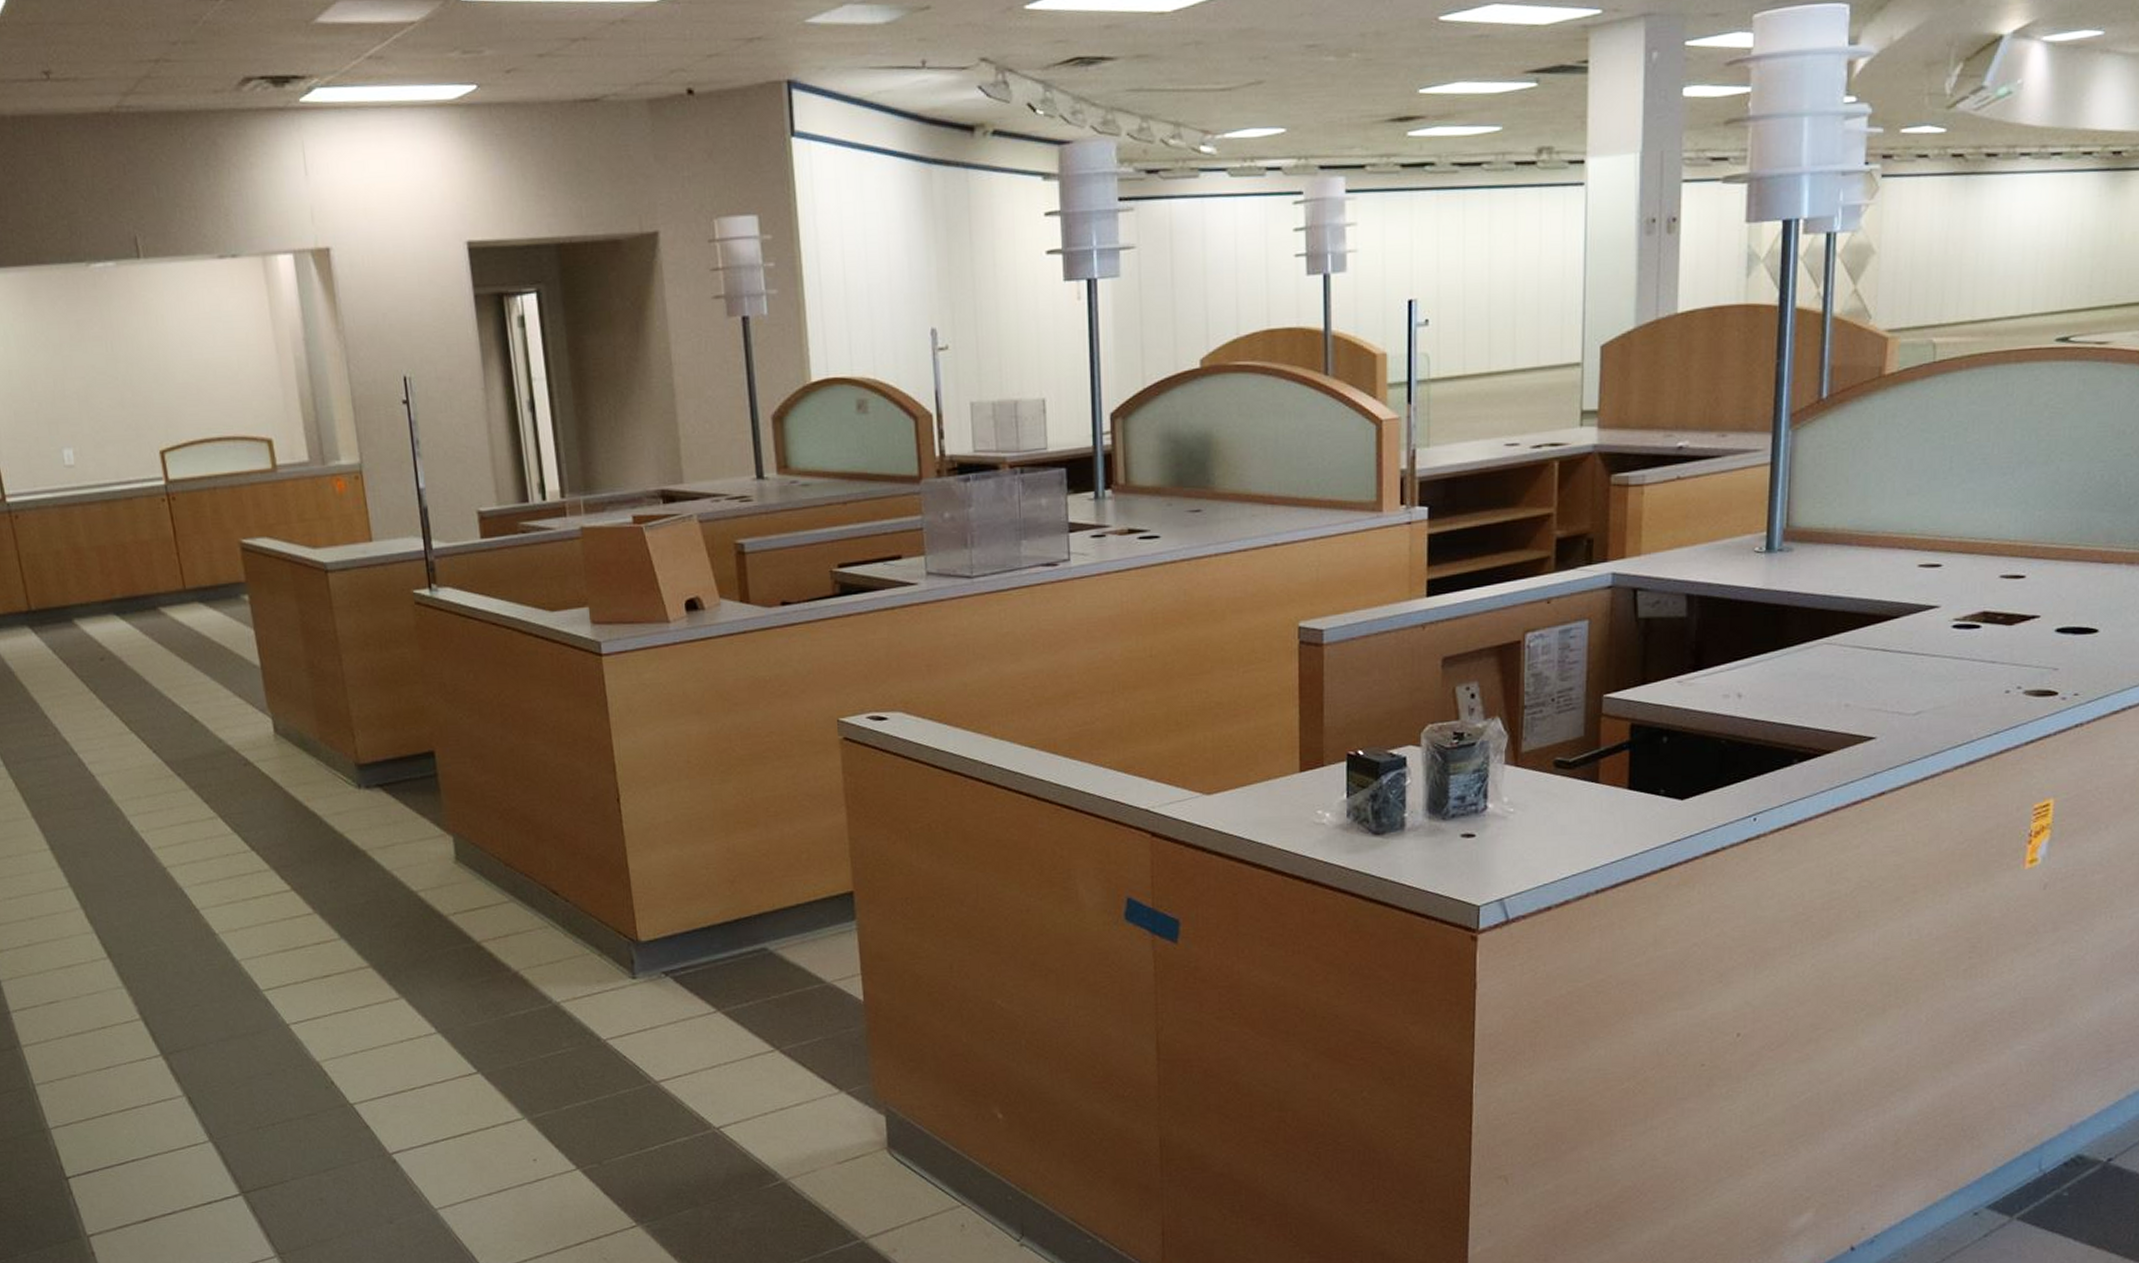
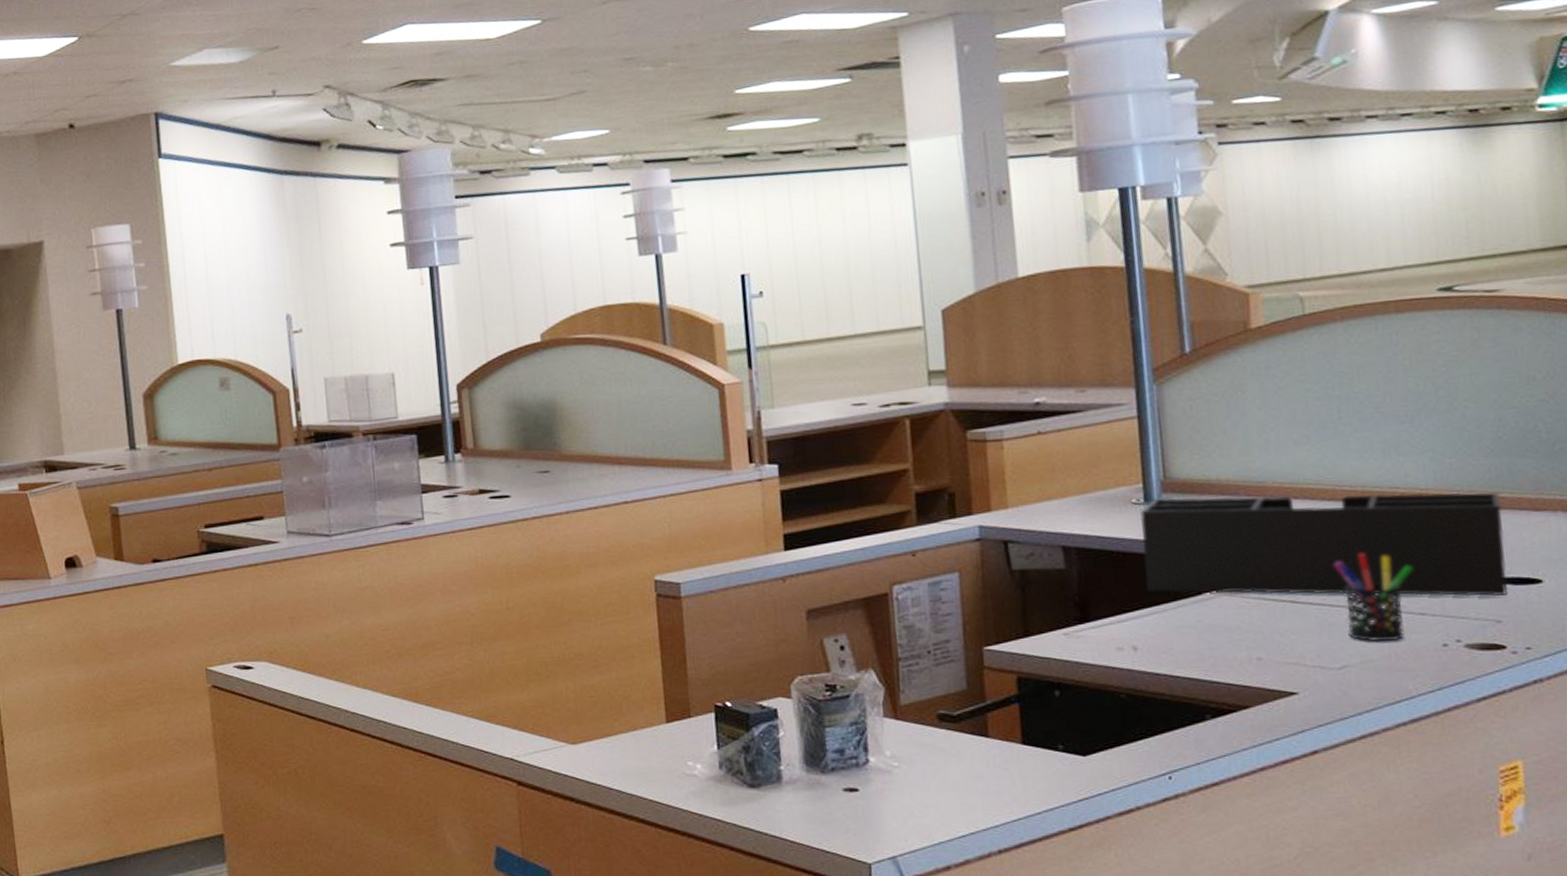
desk organizer: none [1757,544,2076,646] -> present [1140,492,1508,597]
pen holder: none [1924,603,1992,689] -> present [1333,553,1413,642]

